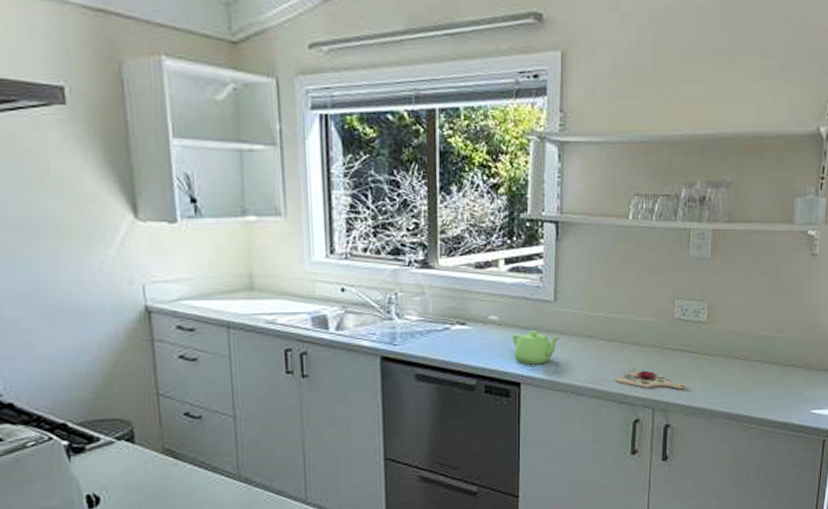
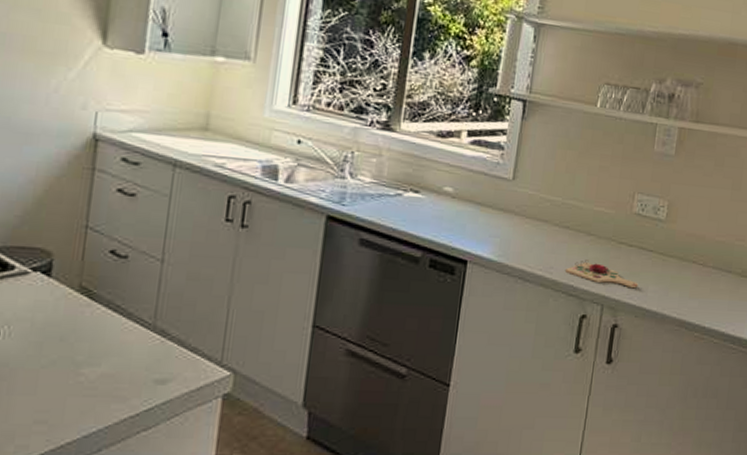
teapot: present [512,330,560,365] -> none [464,207,514,244]

